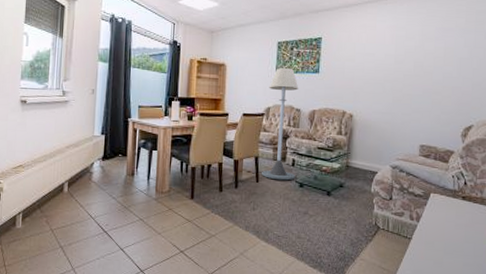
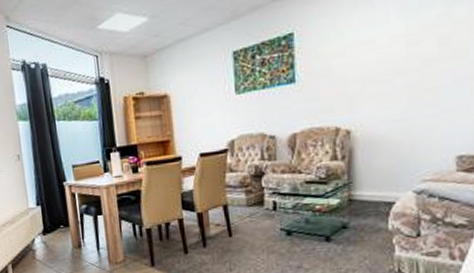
floor lamp: present [262,68,299,181] -> none [229,84,280,231]

